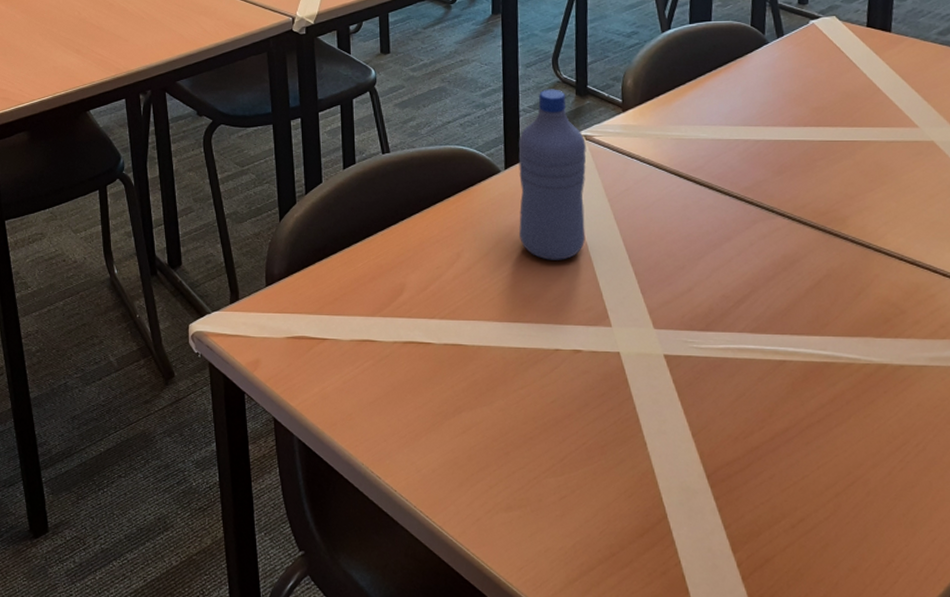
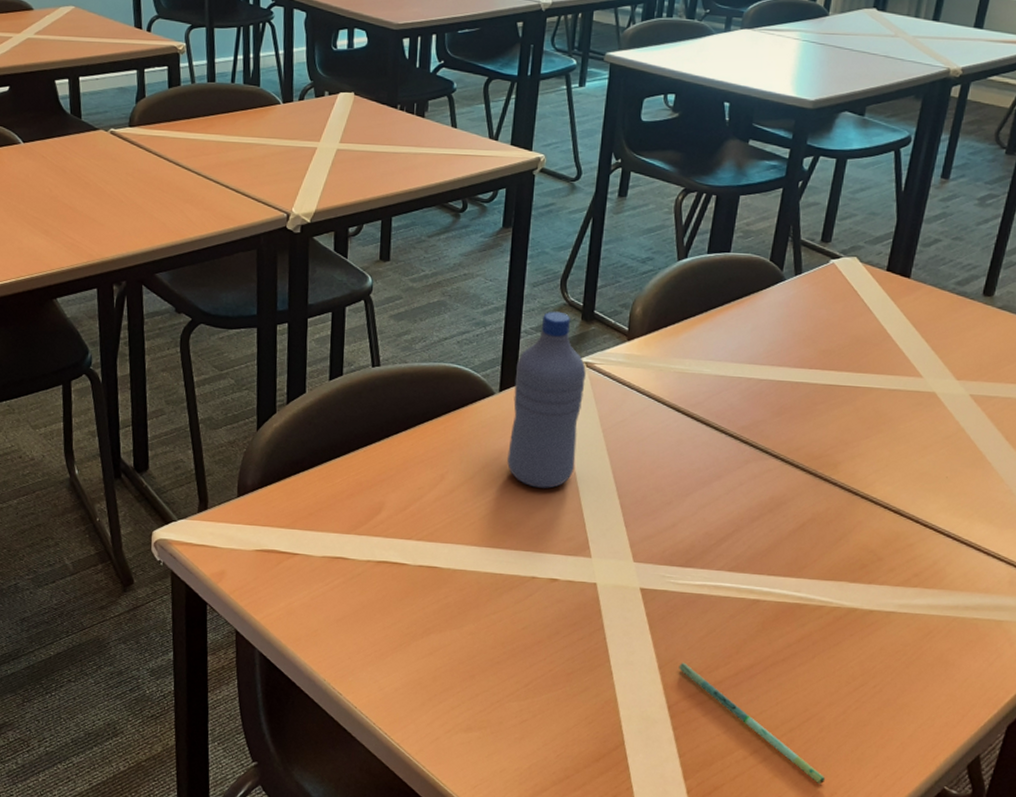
pen: none [712,428,880,552] -> present [678,662,826,785]

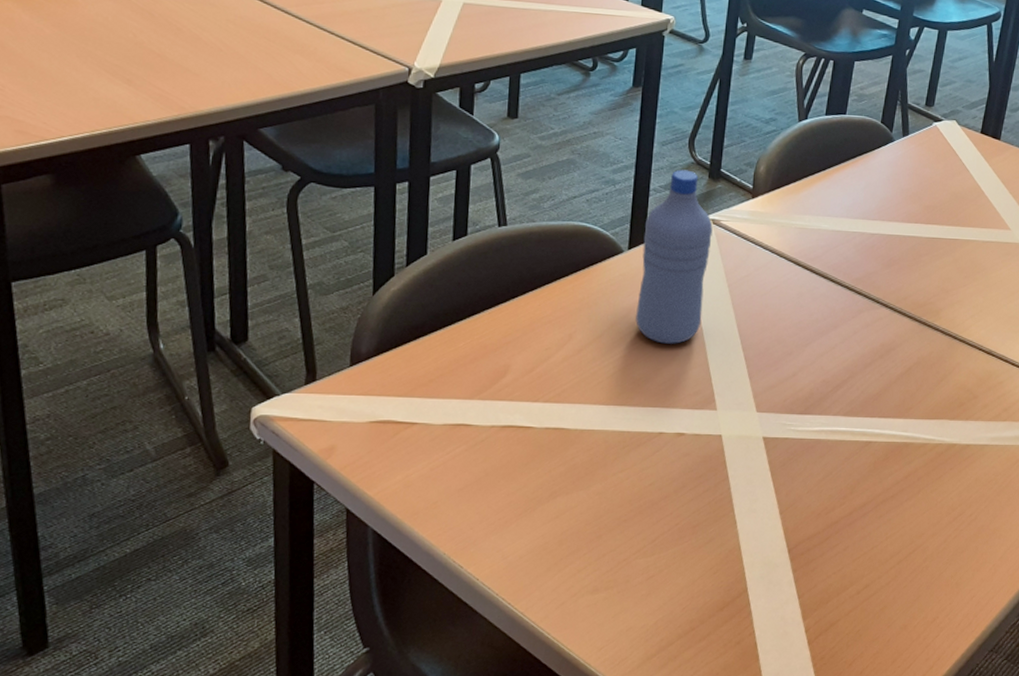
pen: present [678,662,826,785] -> none [798,506,929,611]

